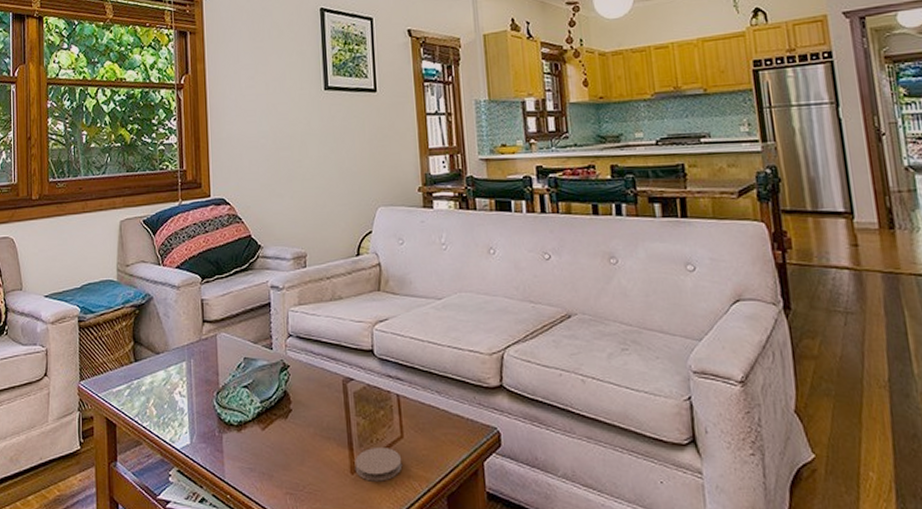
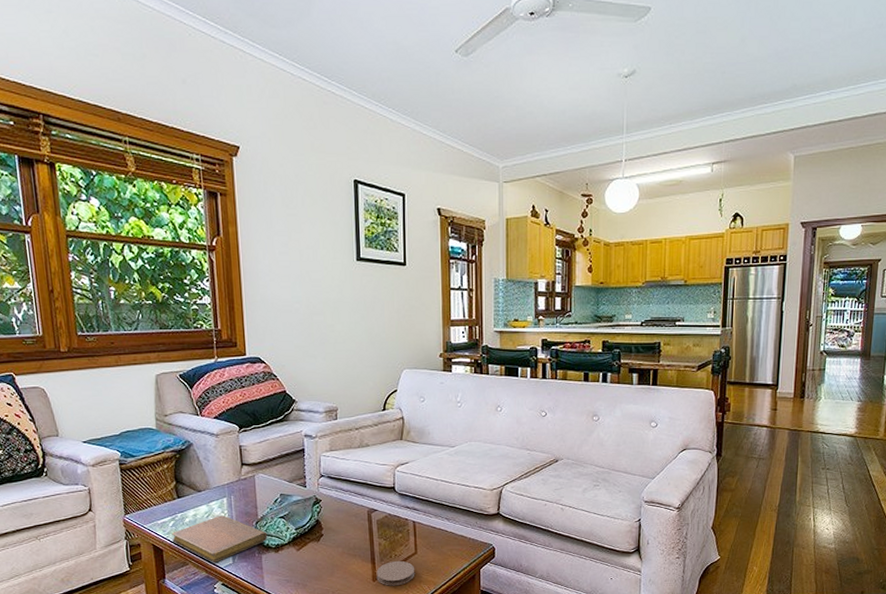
notebook: none [126,383,229,442] -> present [171,515,268,563]

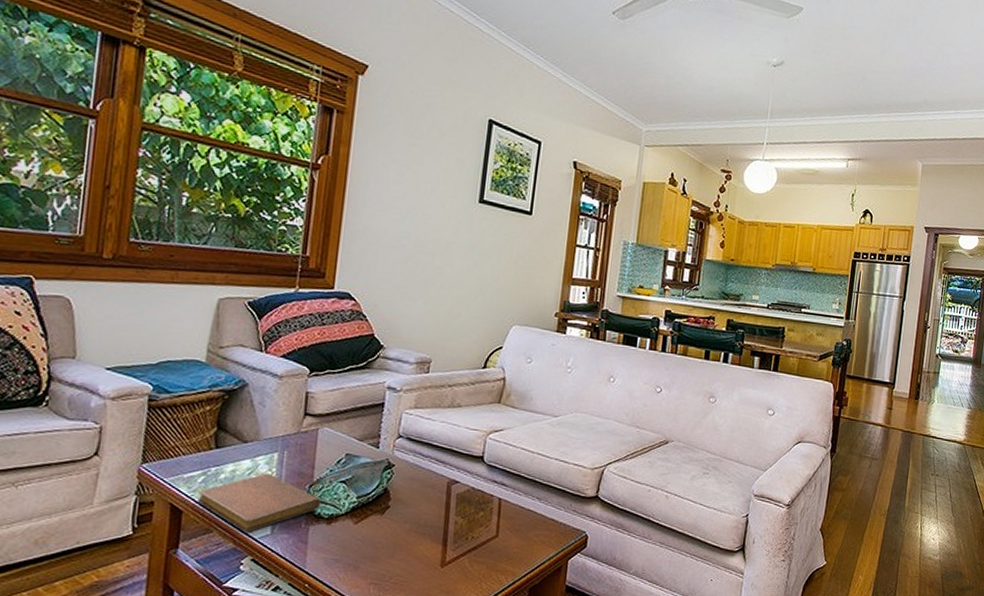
coaster: present [376,560,415,586] -> none [445,544,494,575]

